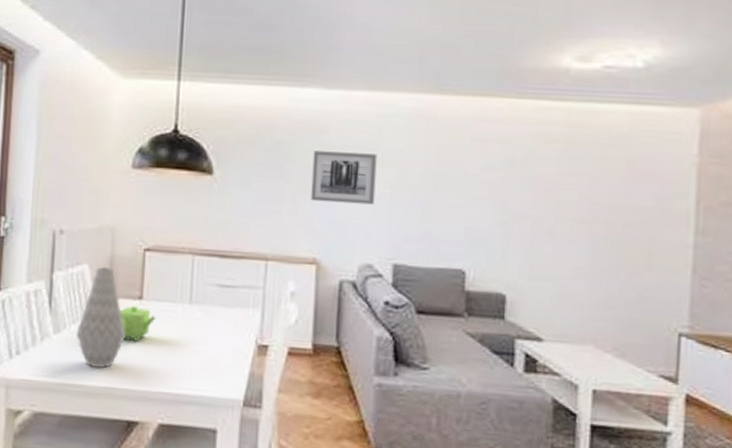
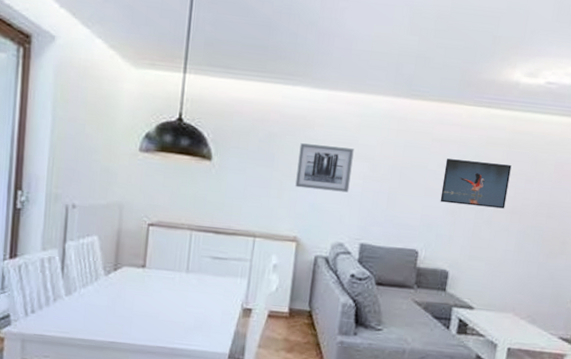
vase: present [76,266,126,368] -> none [85,238,130,325]
teapot: present [120,305,156,342] -> none [125,273,157,304]
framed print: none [486,160,572,217] -> present [440,158,512,209]

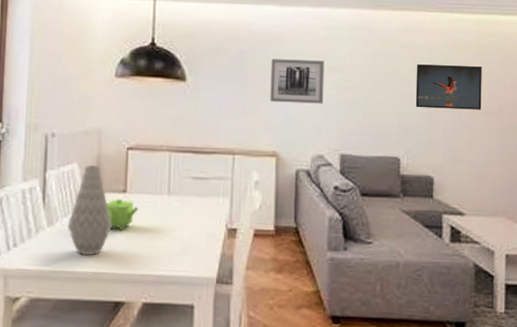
vase: none [85,238,130,325] -> present [67,164,112,256]
teapot: none [125,273,157,304] -> present [106,198,139,230]

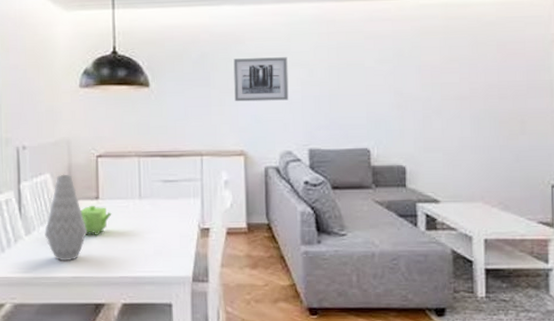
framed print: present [415,64,482,110] -> none [382,52,453,98]

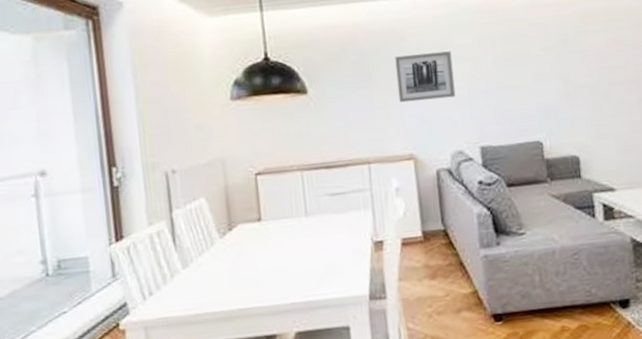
vase: present [44,174,88,262] -> none [204,197,252,294]
teapot: present [80,205,112,235] -> none [242,228,277,261]

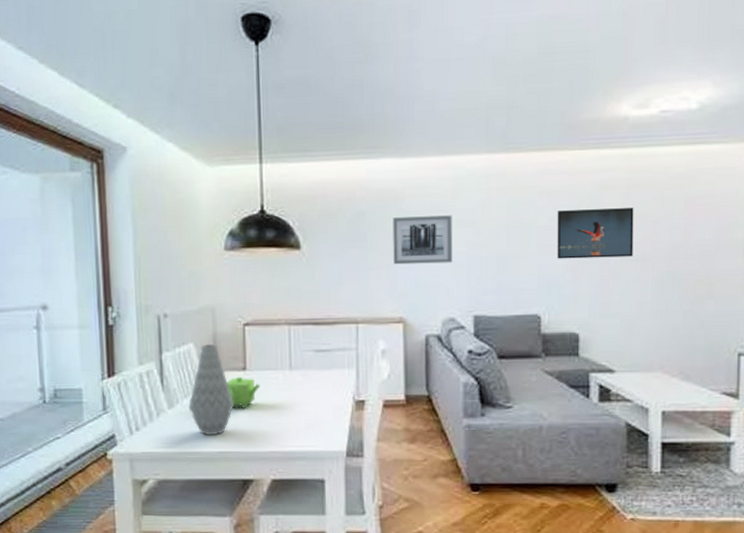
vase: none [204,197,252,294] -> present [188,343,234,436]
teapot: none [242,228,277,261] -> present [227,376,260,408]
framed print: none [547,34,620,87] -> present [557,208,634,259]

